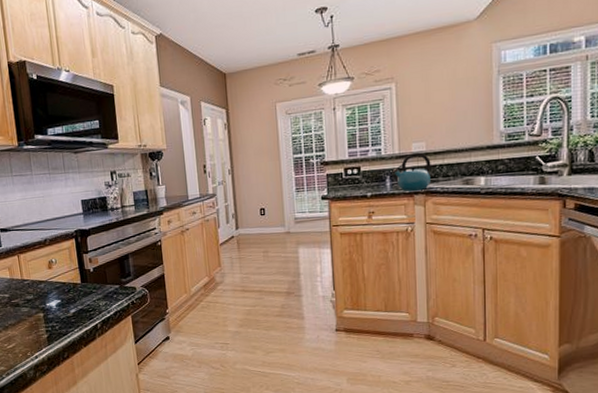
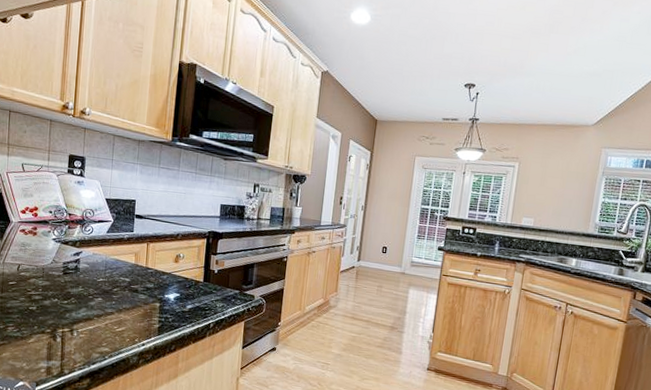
kettle: present [392,152,431,191] -> none [502,226,536,260]

